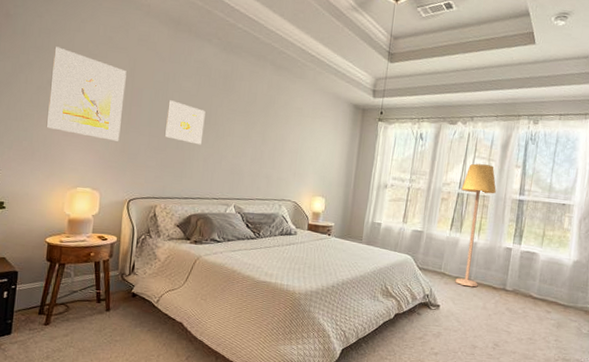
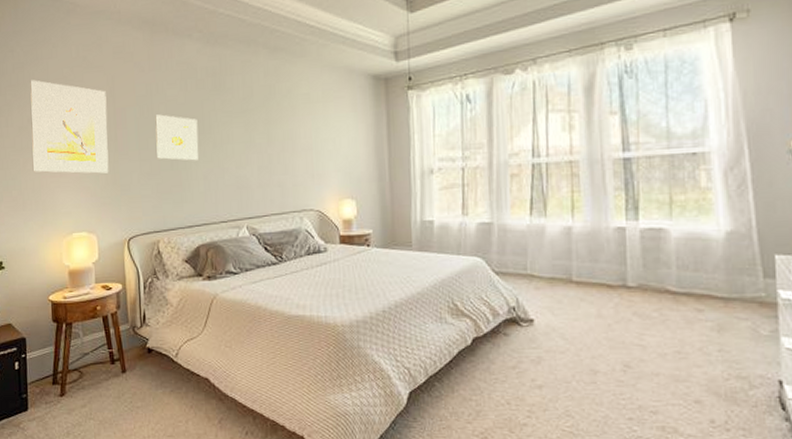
lamp: present [455,163,496,287] -> none [536,118,587,289]

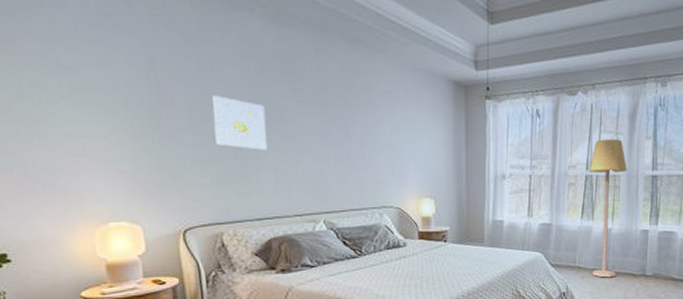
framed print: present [30,80,109,174] -> none [26,32,154,157]
lamp: none [536,118,587,289] -> present [589,139,627,278]

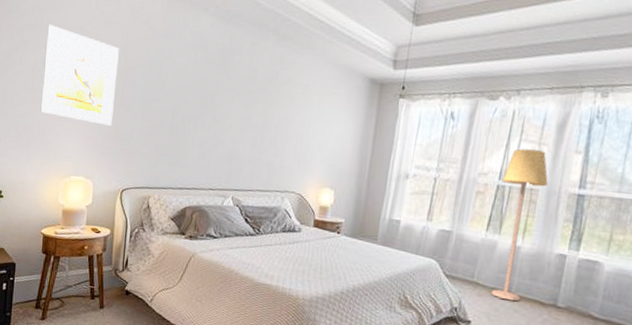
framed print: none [26,32,154,157] -> present [40,24,119,126]
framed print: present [211,95,267,151] -> none [159,79,202,129]

